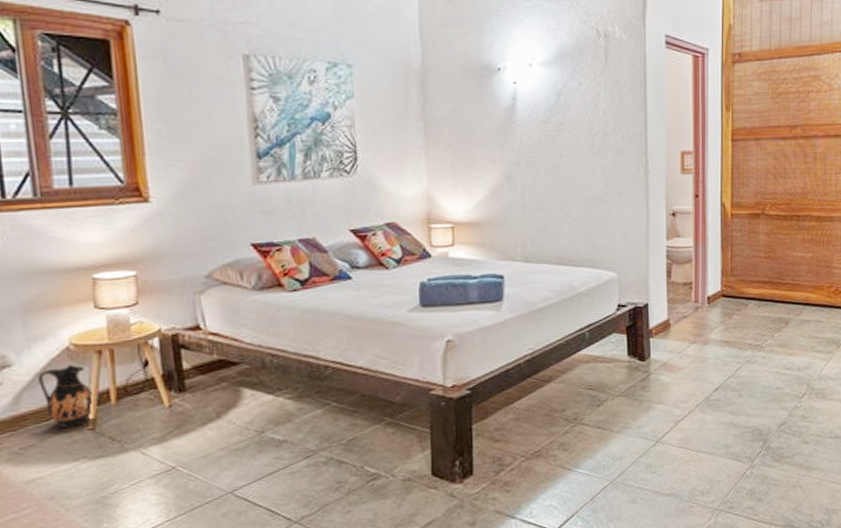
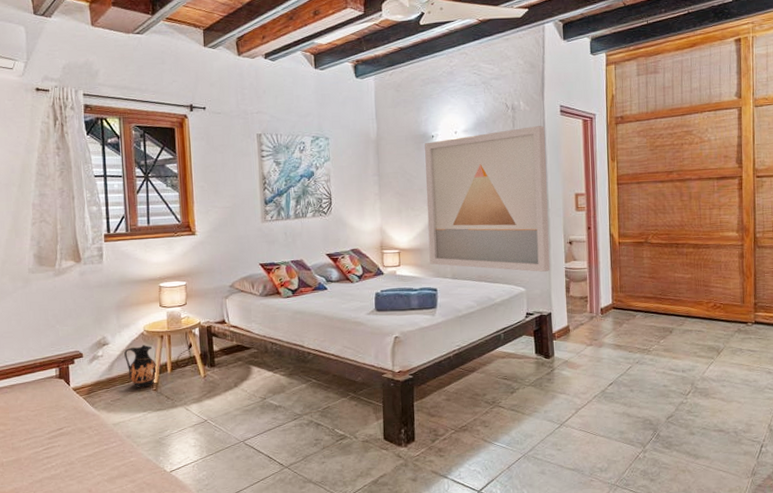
wall art: none [488,60,648,253] -> present [425,125,550,273]

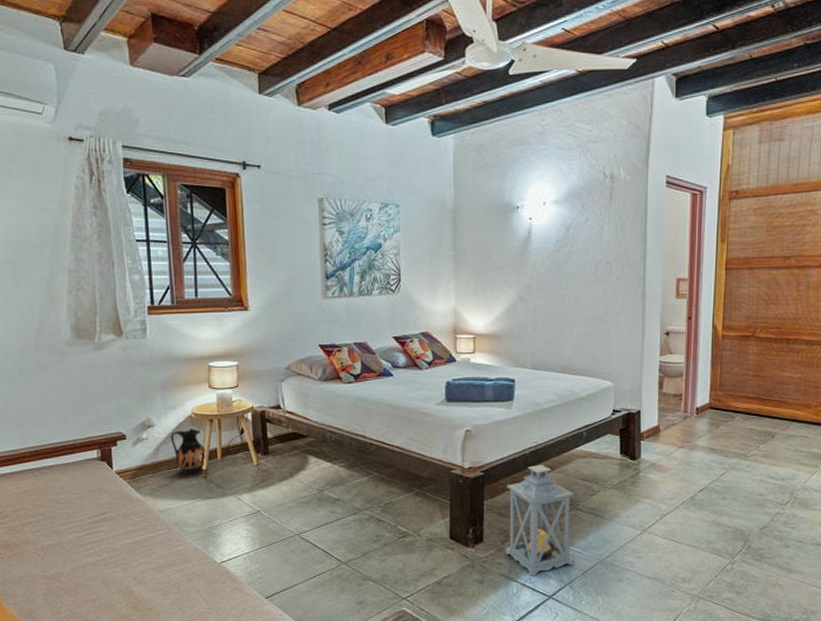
wall art: present [425,125,550,273] -> none [507,198,647,366]
lantern: none [434,365,500,473] -> present [505,464,574,577]

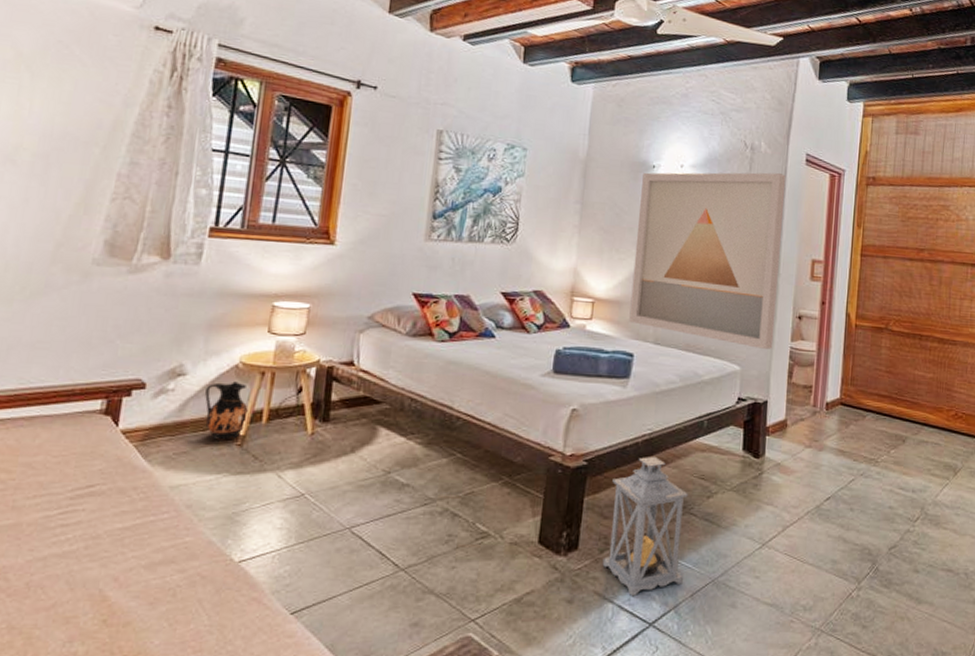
wall art: none [507,198,647,366] -> present [629,172,786,350]

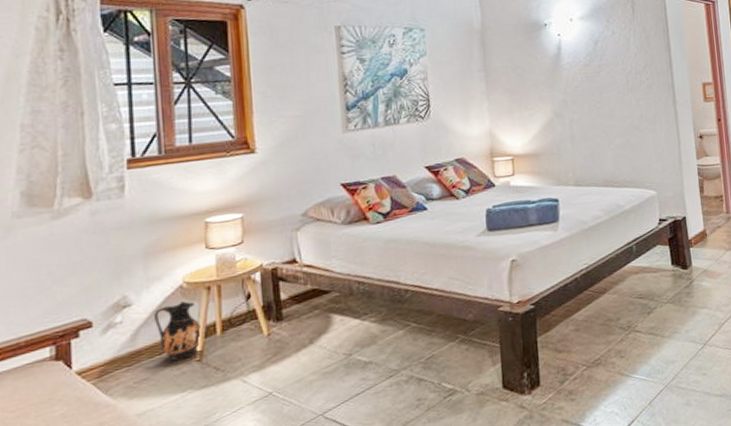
lantern: present [602,456,688,597] -> none [560,286,640,417]
wall art: present [629,172,786,350] -> none [537,10,682,172]

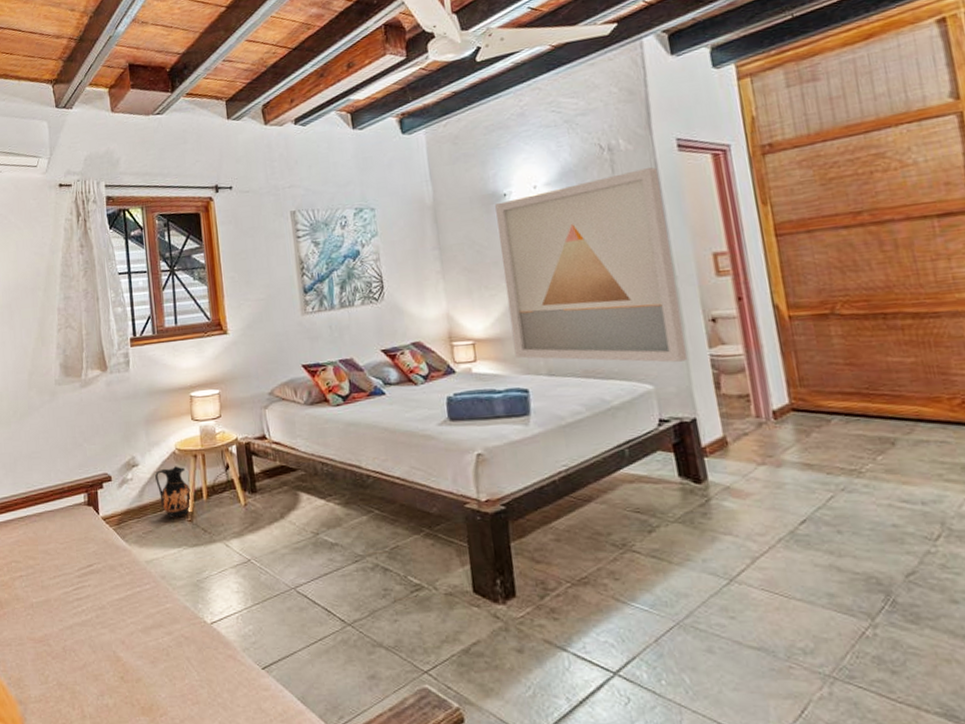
wall art: none [537,10,682,172] -> present [495,167,688,363]

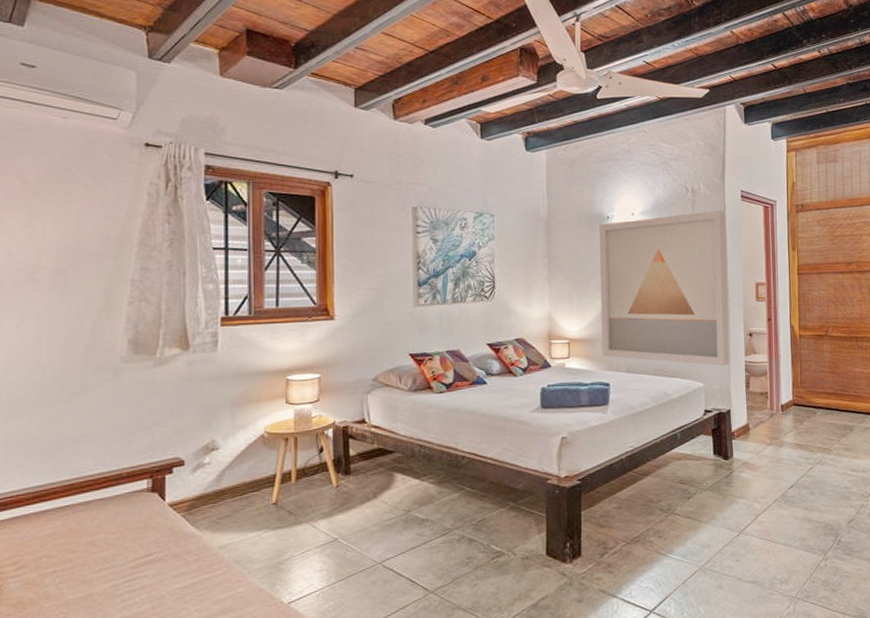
ceramic jug: present [155,466,193,518] -> none [238,449,279,502]

